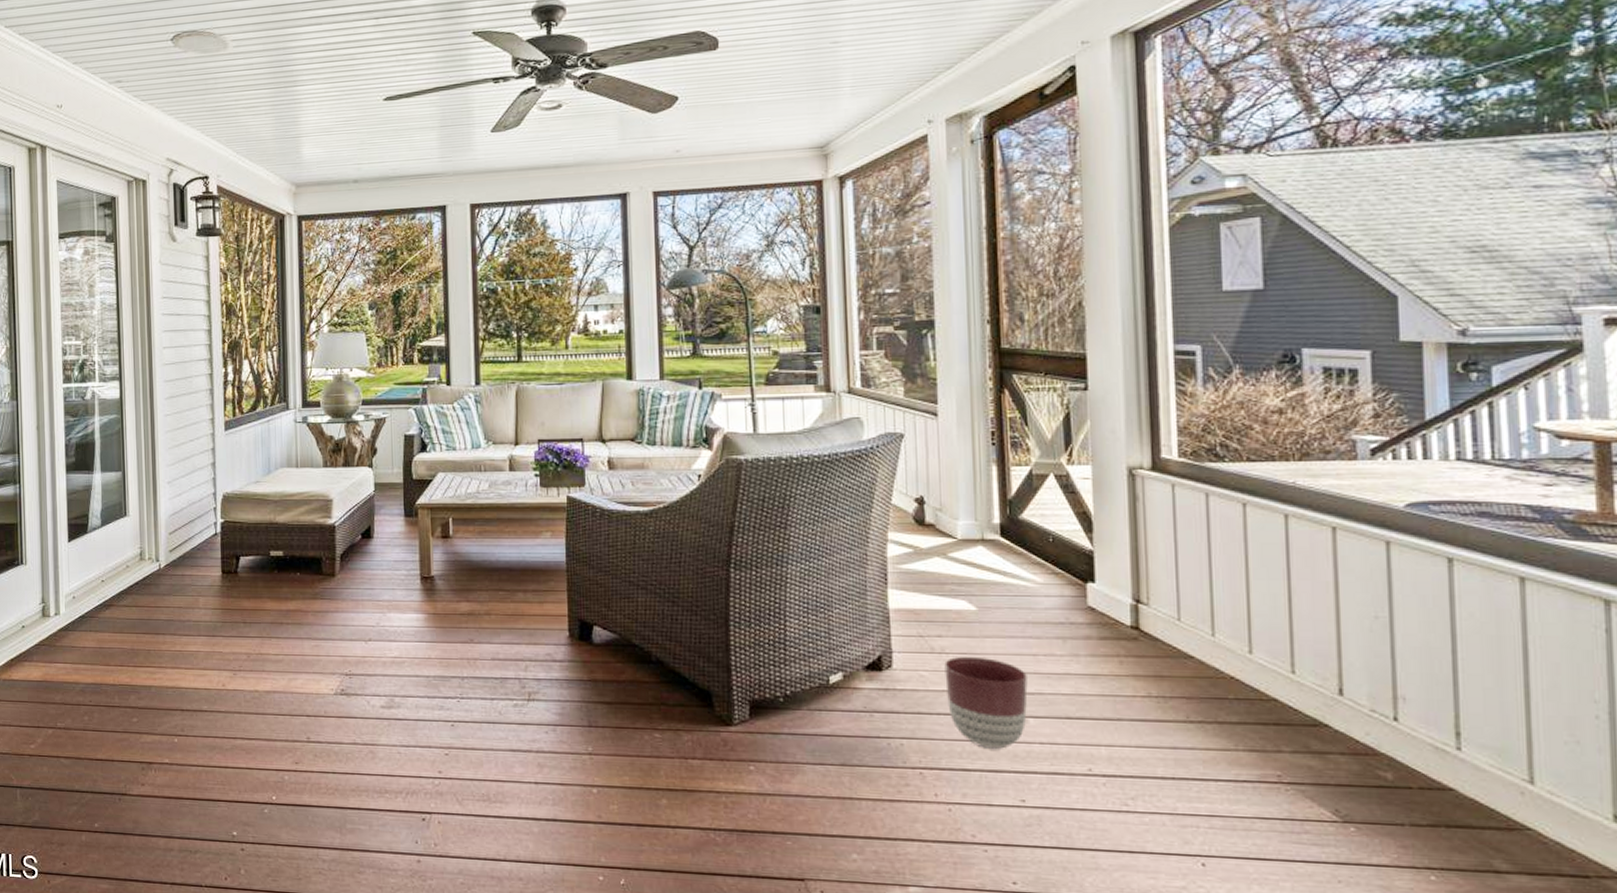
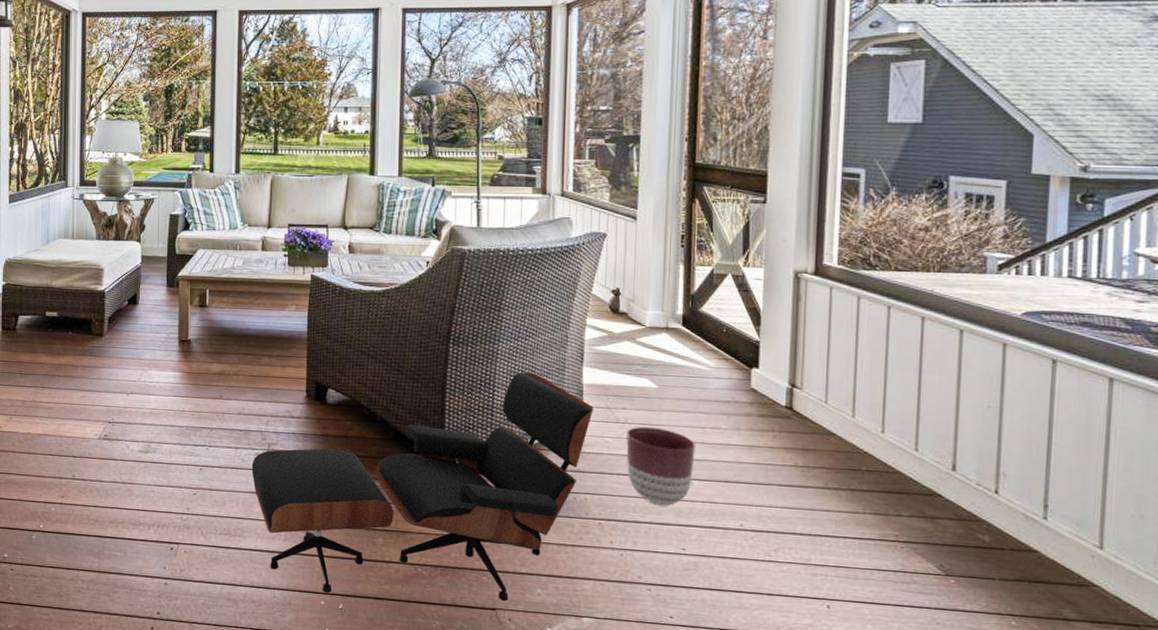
lounge chair: none [510,597,904,870] -> present [251,372,594,602]

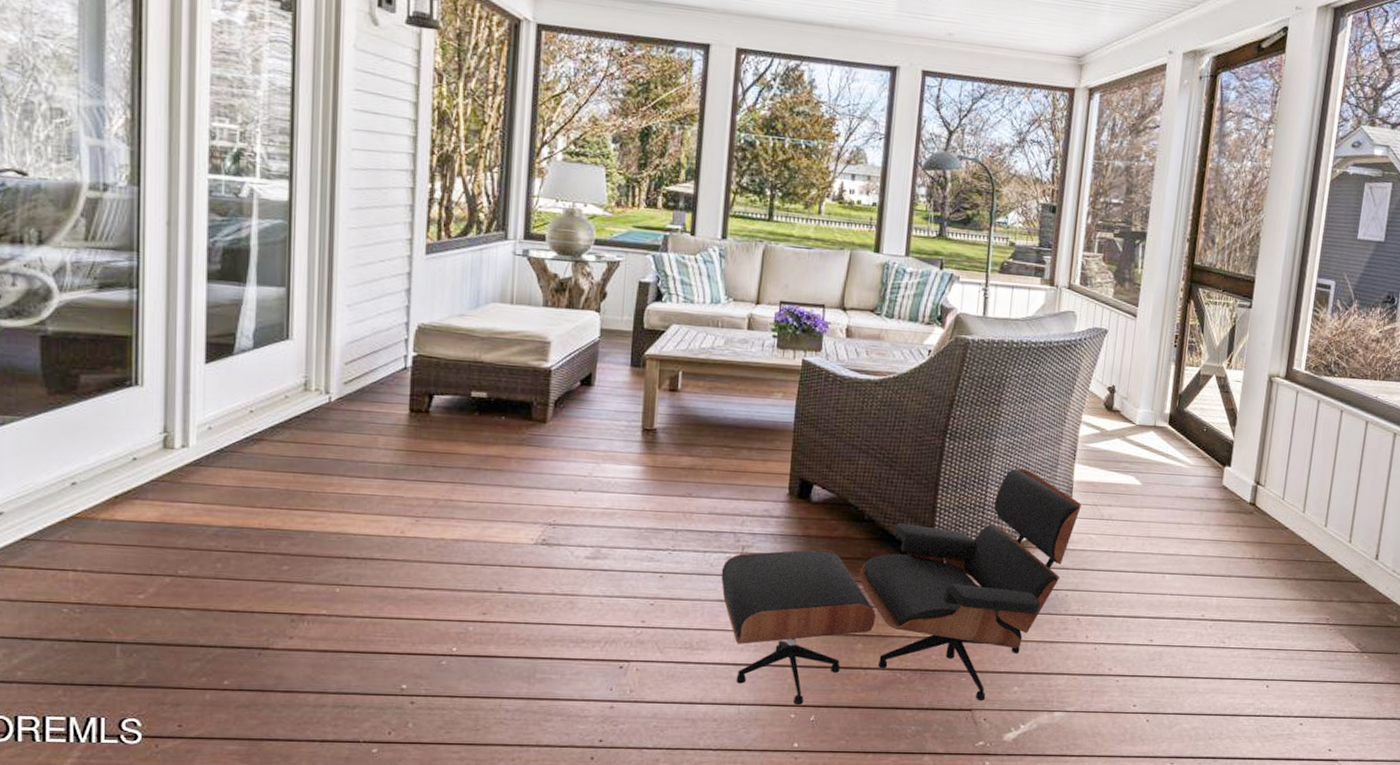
planter: present [626,426,695,506] -> none [1107,523,1170,599]

